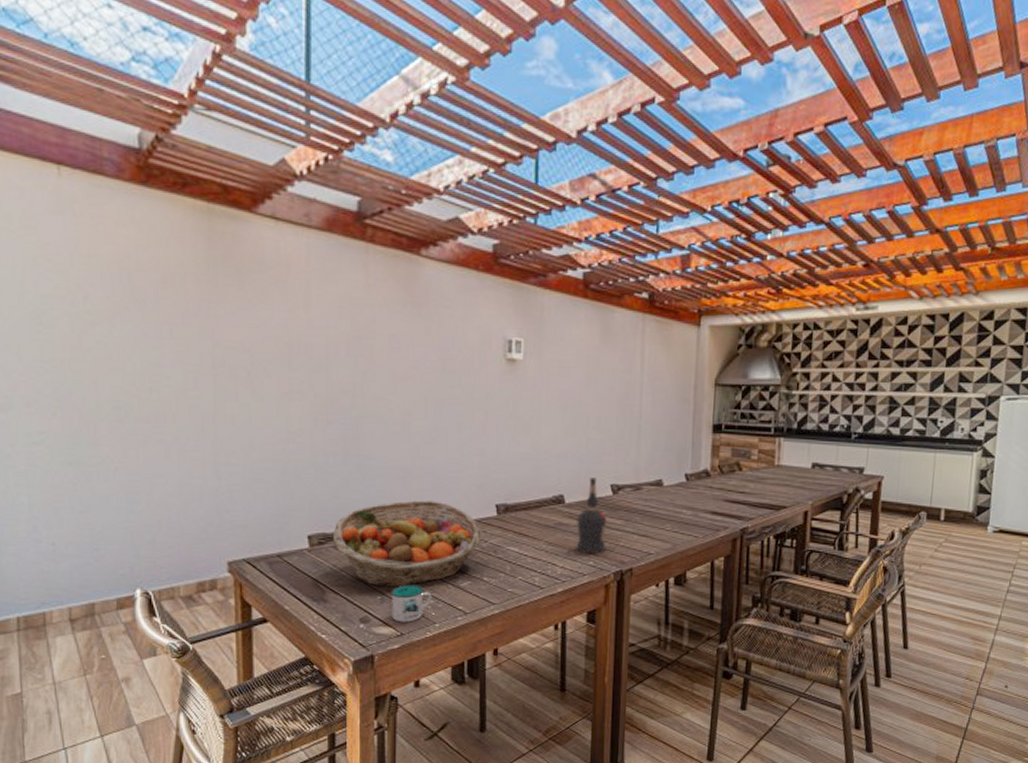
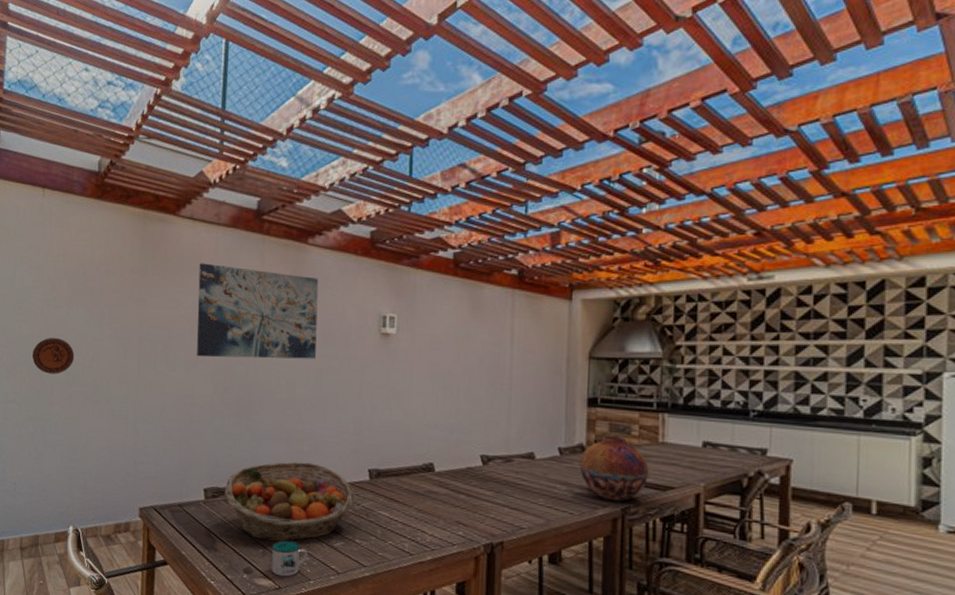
decorative plate: none [62,362,125,408] -> present [32,338,75,374]
wall art: none [287,273,435,388] -> present [197,263,319,359]
liquor bottle: present [576,477,607,555] -> none [445,447,477,525]
vase: none [704,460,765,523] -> present [579,435,649,502]

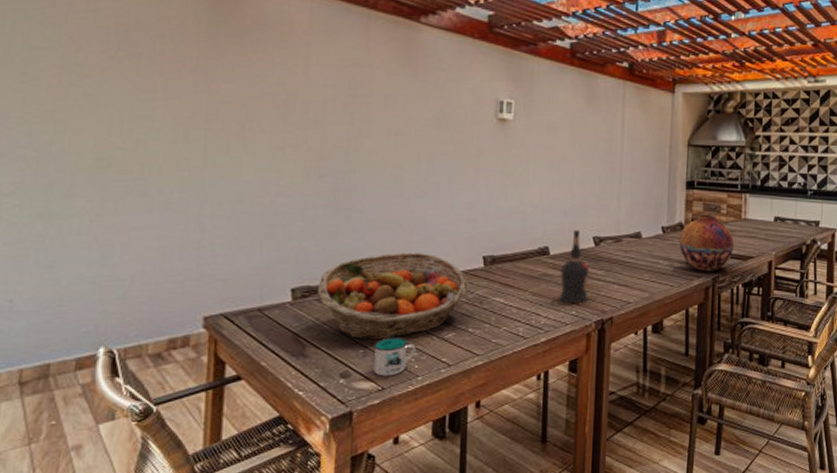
decorative plate: present [32,338,75,374] -> none [41,114,111,160]
wall art: present [197,263,319,359] -> none [284,34,432,144]
liquor bottle: none [445,447,477,525] -> present [559,230,590,304]

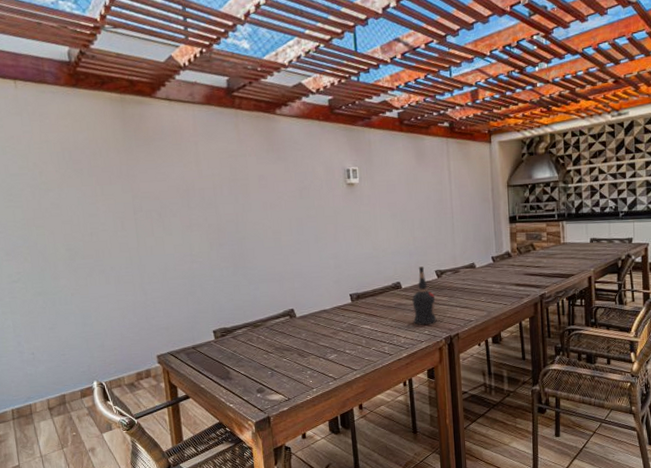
fruit basket: present [318,252,468,340] -> none [231,296,342,365]
mug: present [373,337,416,376] -> none [277,360,309,390]
vase: present [679,214,734,272] -> none [507,242,556,291]

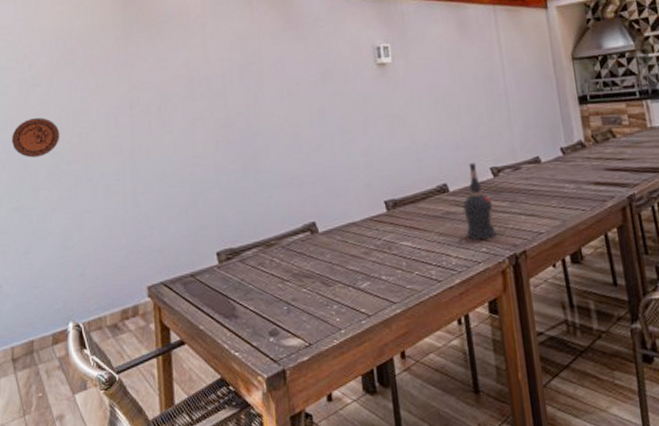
decorative plate: none [30,218,74,252] -> present [11,117,60,158]

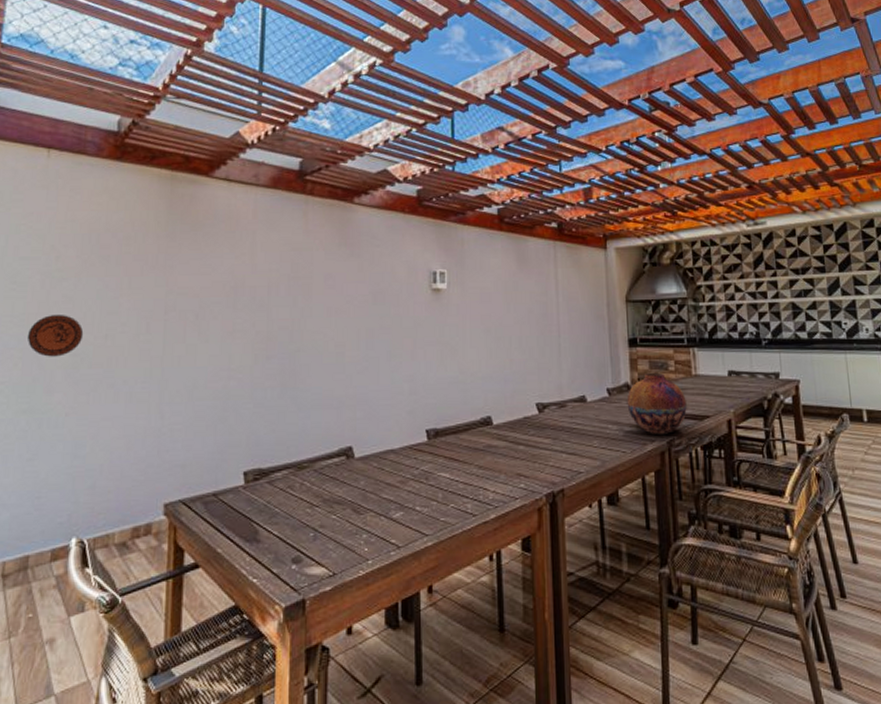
liquor bottle: present [463,163,497,241] -> none [505,397,536,477]
vase: none [581,128,645,191] -> present [627,372,687,436]

